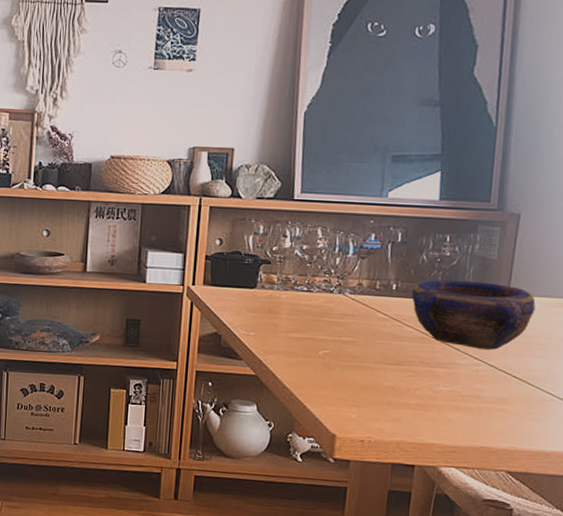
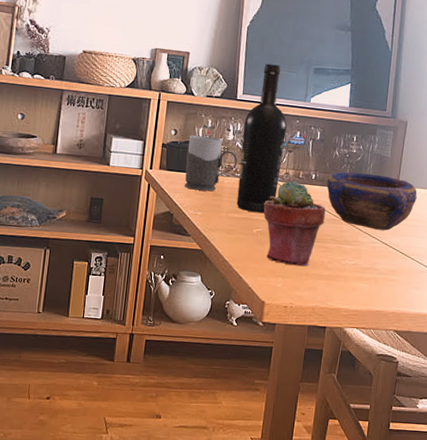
mug: none [233,244,297,309] -> present [185,135,238,192]
wine bottle: none [297,154,358,332] -> present [236,63,287,213]
potted succulent: none [331,292,411,394] -> present [263,180,326,266]

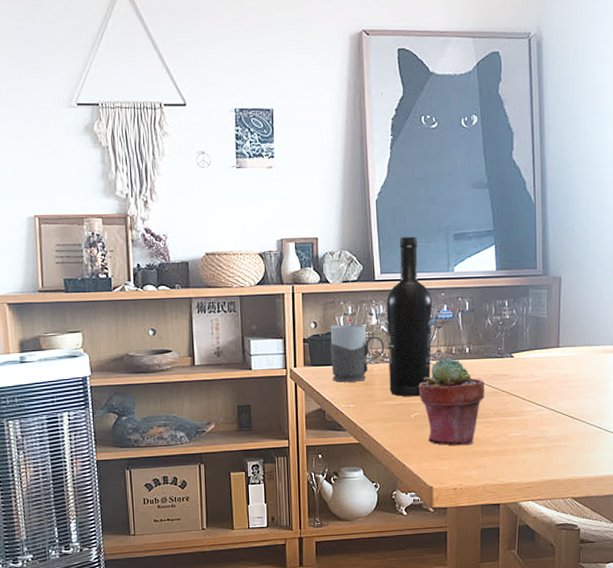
bowl: present [326,172,417,231] -> none [481,338,580,396]

